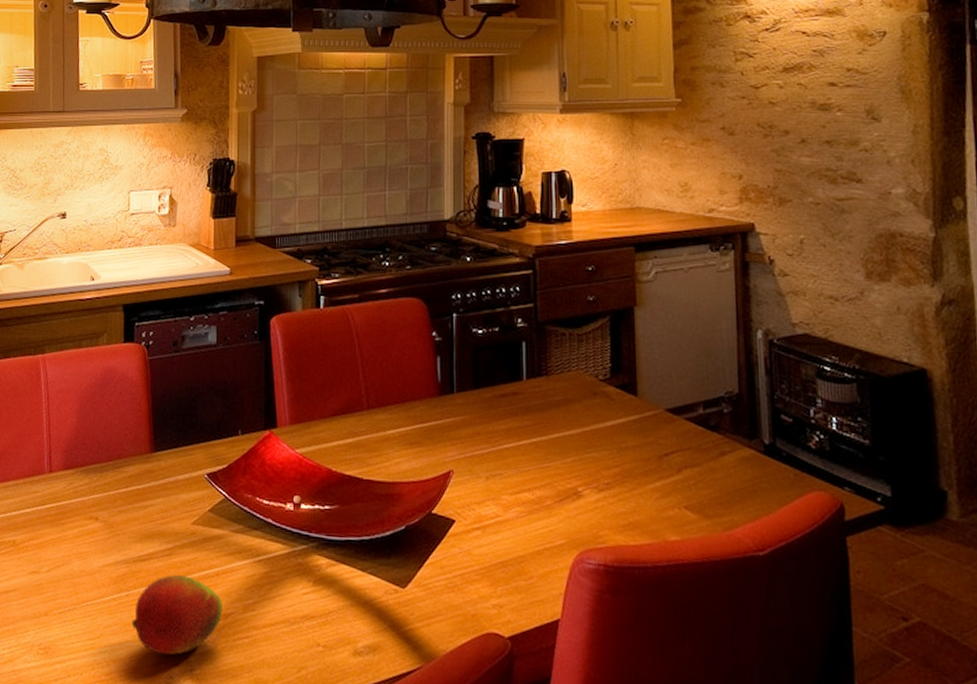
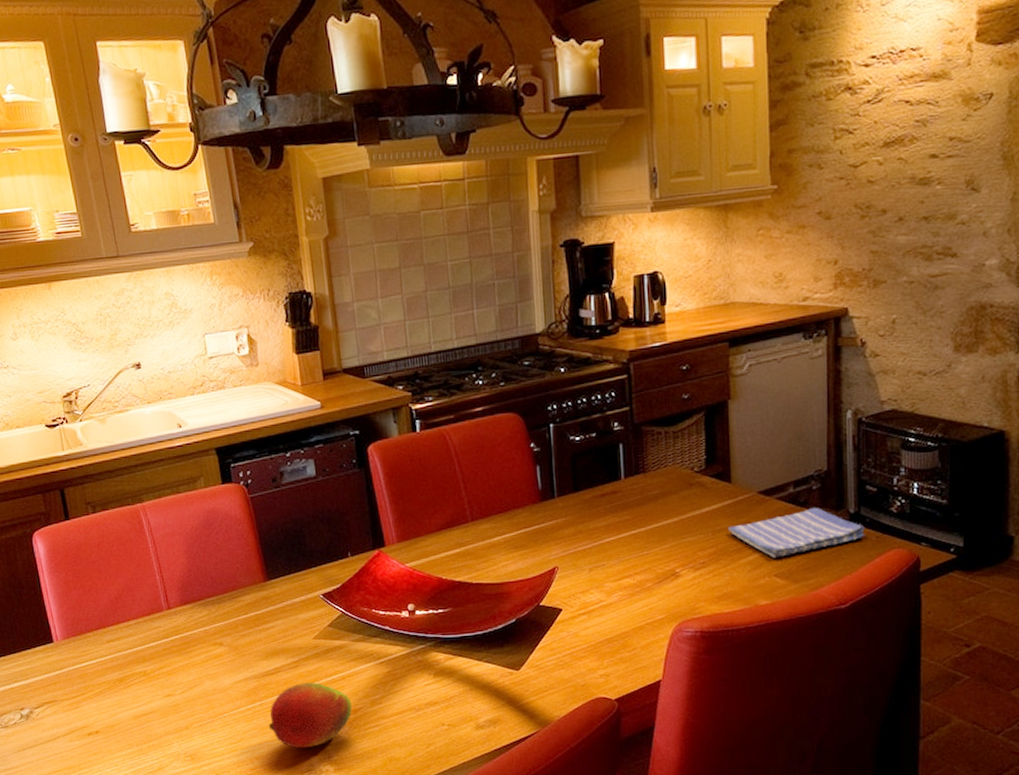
dish towel: none [634,434,782,488] -> present [728,508,865,559]

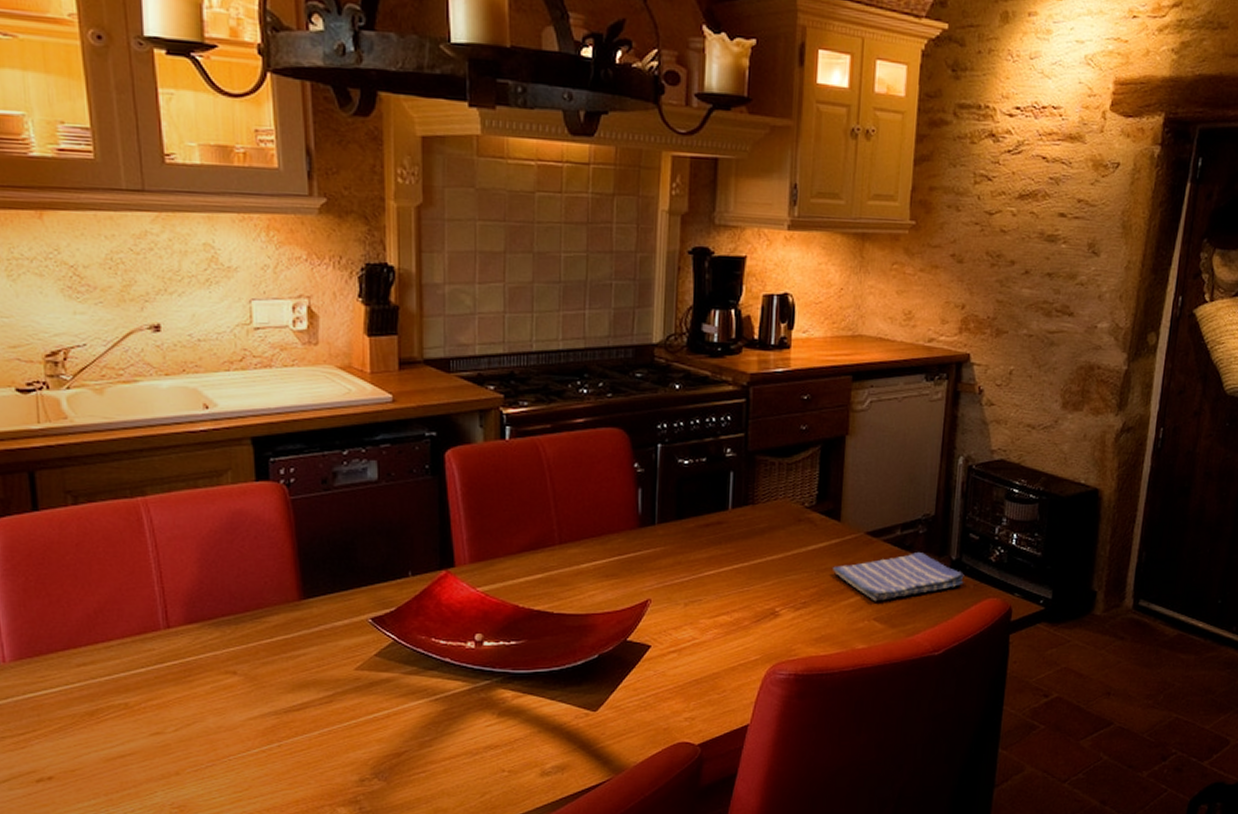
fruit: present [268,683,353,749] -> none [286,721,396,798]

